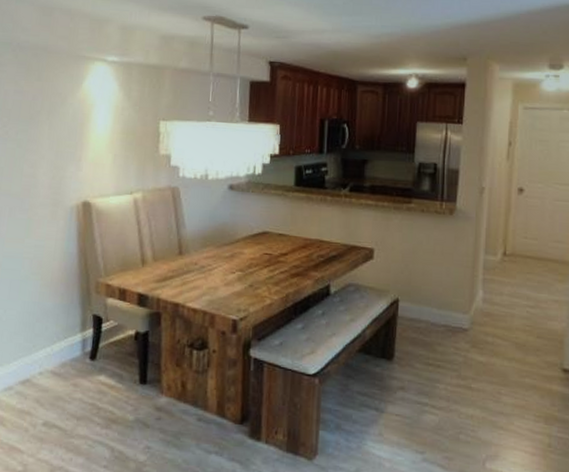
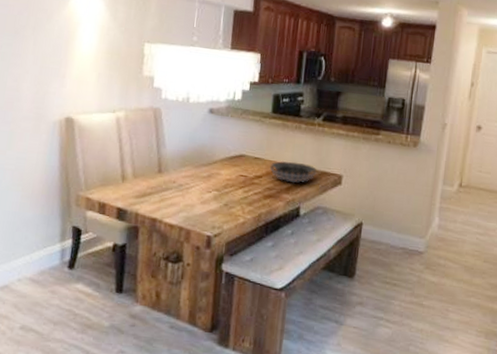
decorative bowl: none [295,236,347,259] -> present [269,160,317,183]

